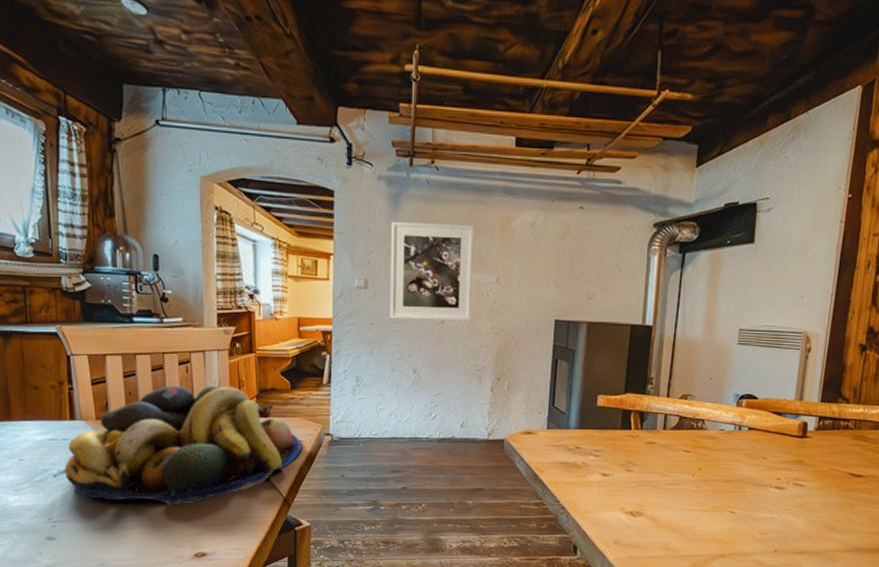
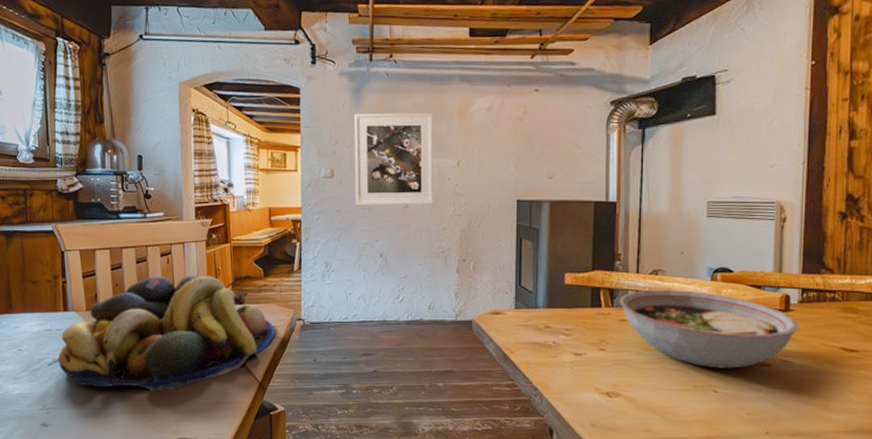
bowl: none [648,413,813,491] -> present [619,289,799,369]

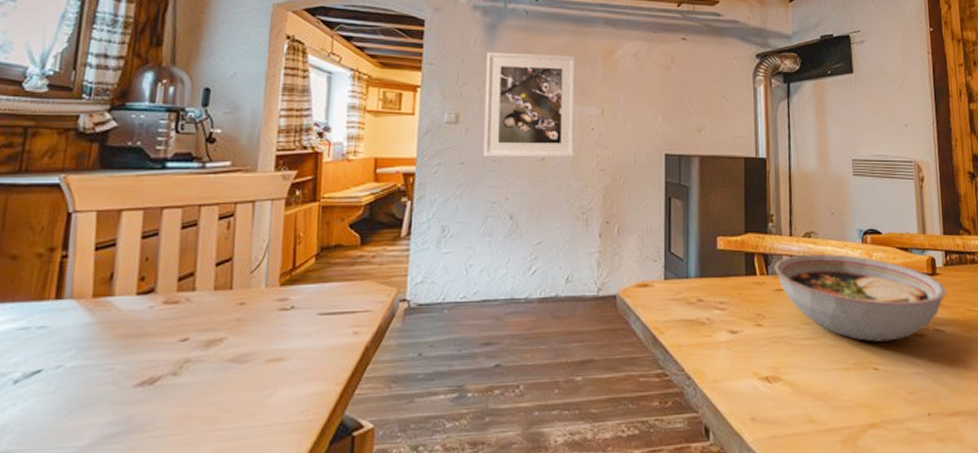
fruit bowl: present [58,275,275,392] -> none [31,244,369,414]

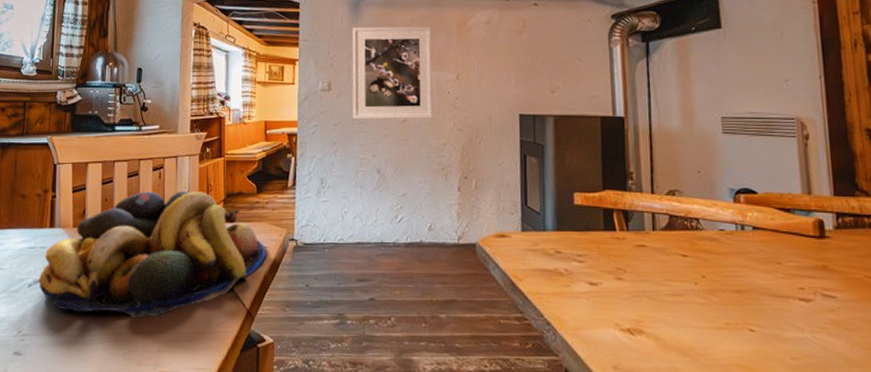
fruit bowl: none [31,244,369,414] -> present [38,190,266,318]
bowl: present [774,253,946,342] -> none [635,211,838,304]

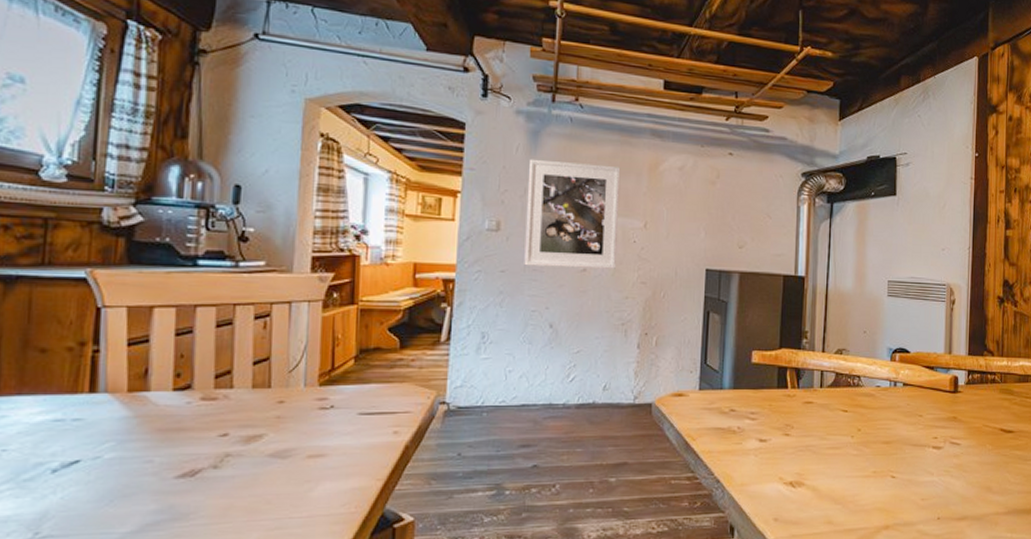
fruit bowl: present [38,190,266,318] -> none [69,344,409,505]

